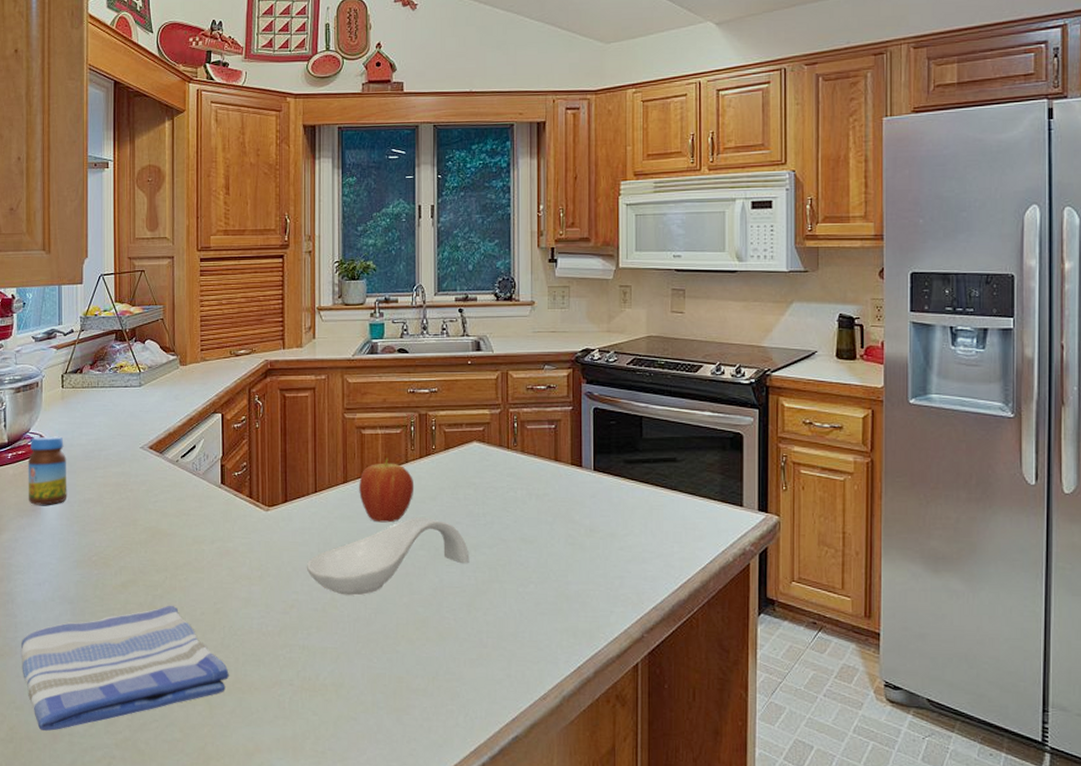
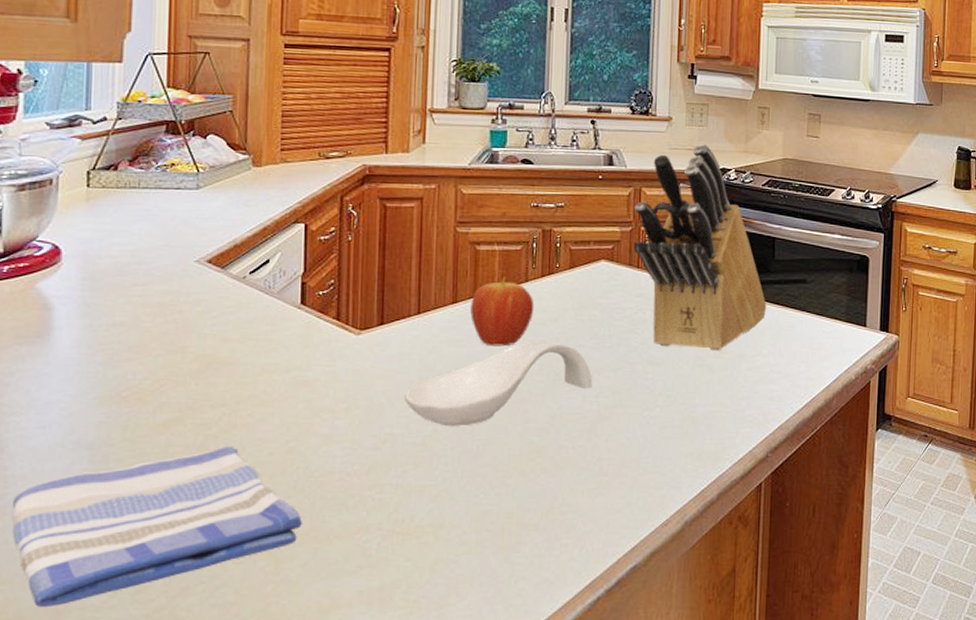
jar: present [27,436,67,505] -> none [31,245,90,330]
knife block: none [503,325,637,529] -> present [633,143,767,350]

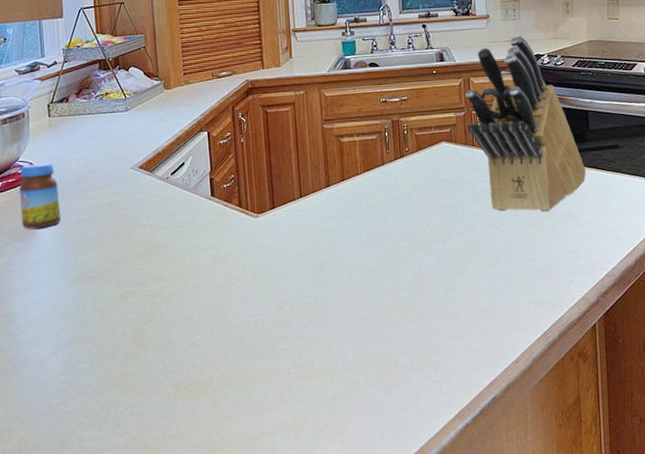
dish towel: present [12,446,302,607] -> none [23,311,230,439]
jar: none [31,245,90,330] -> present [19,163,61,229]
spoon rest: present [403,340,592,427] -> none [296,212,445,288]
fruit: present [470,276,535,347] -> none [341,161,392,220]

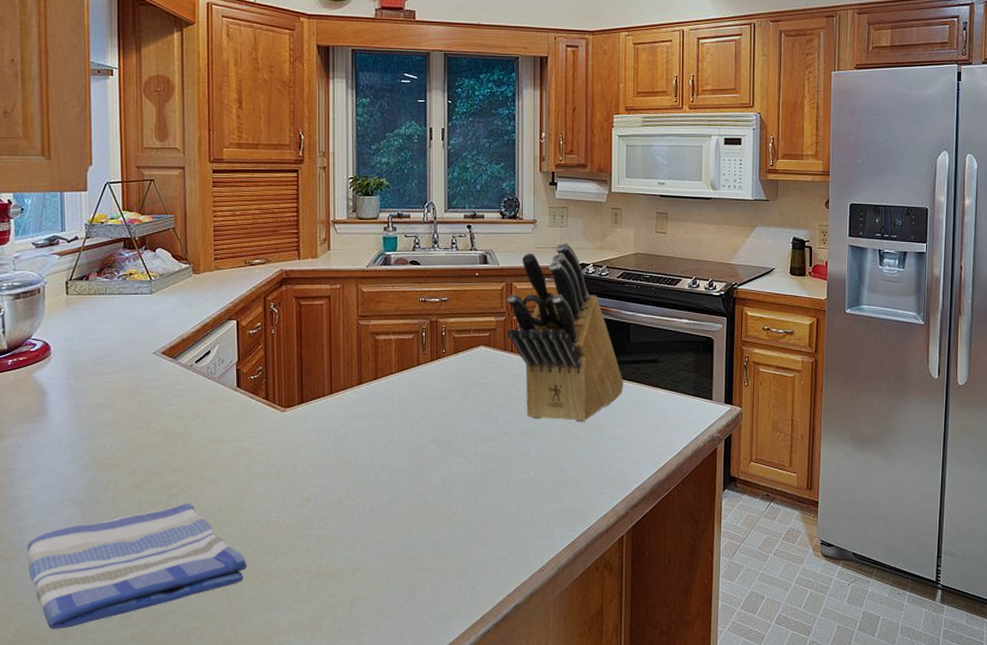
jar: present [19,163,61,229] -> none [30,342,75,410]
dish towel: none [23,311,230,439] -> present [27,503,247,629]

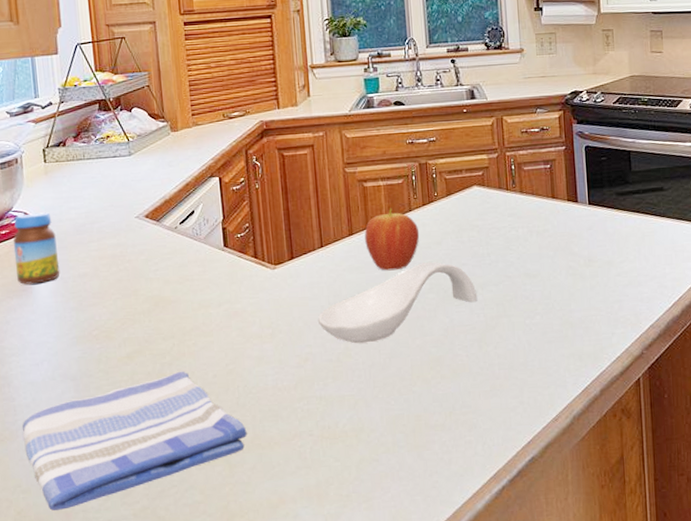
jar: none [30,342,75,410] -> present [13,212,60,285]
spoon rest: none [322,415,477,487] -> present [317,262,478,344]
fruit: none [373,361,426,420] -> present [364,208,420,271]
knife block: present [507,242,624,422] -> none [498,69,629,260]

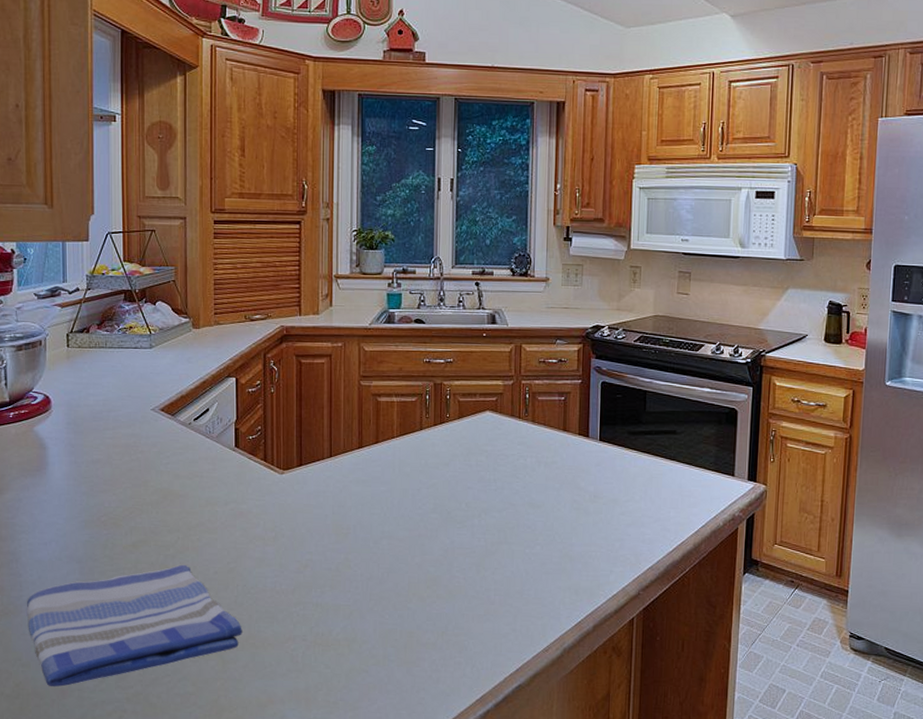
jar: present [13,212,60,285] -> none [31,396,74,465]
spoon rest: present [317,262,478,344] -> none [320,482,480,556]
fruit: present [364,208,420,271] -> none [374,425,428,487]

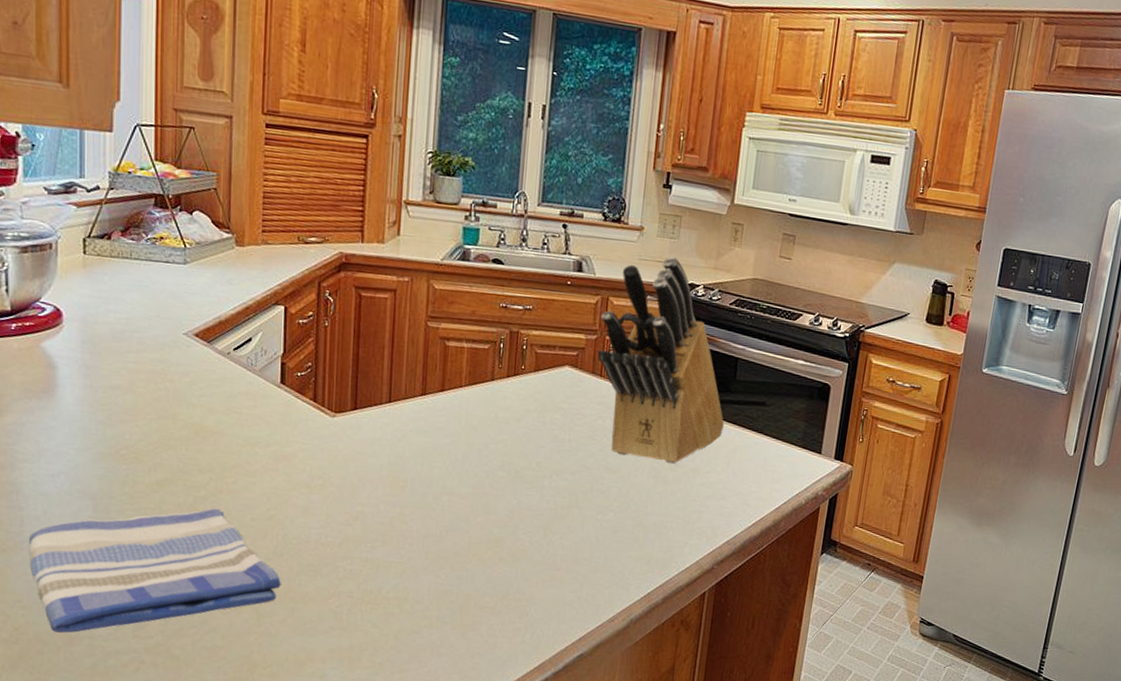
knife block: none [515,302,639,495] -> present [597,256,725,464]

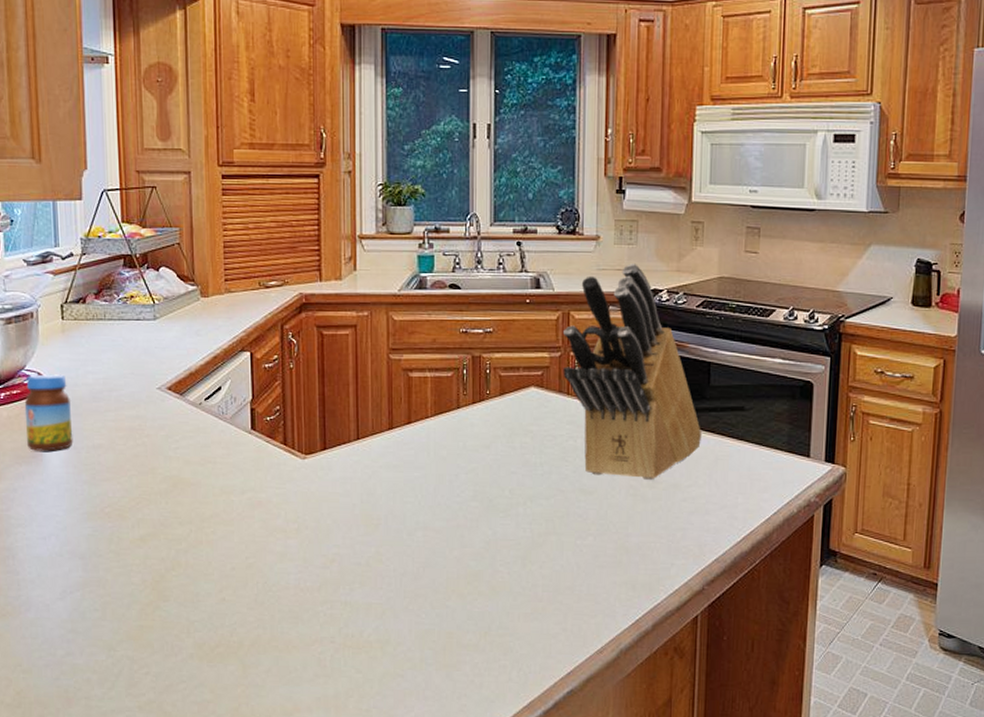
dish towel: present [28,508,281,633] -> none [25,560,264,695]
jar: none [37,308,90,388] -> present [24,374,73,451]

